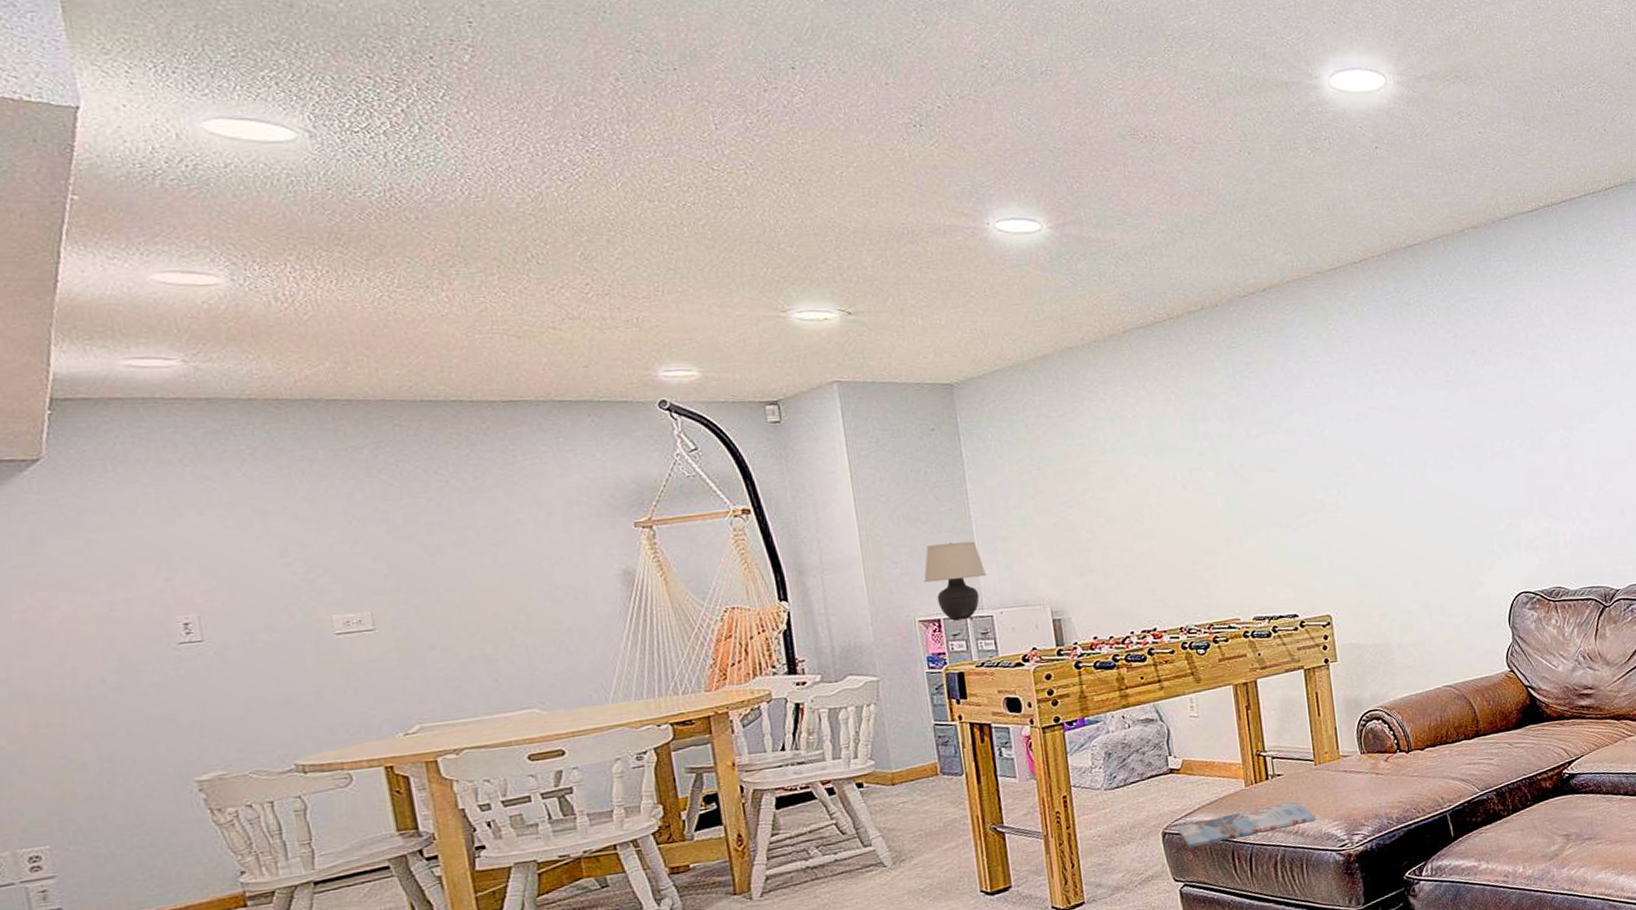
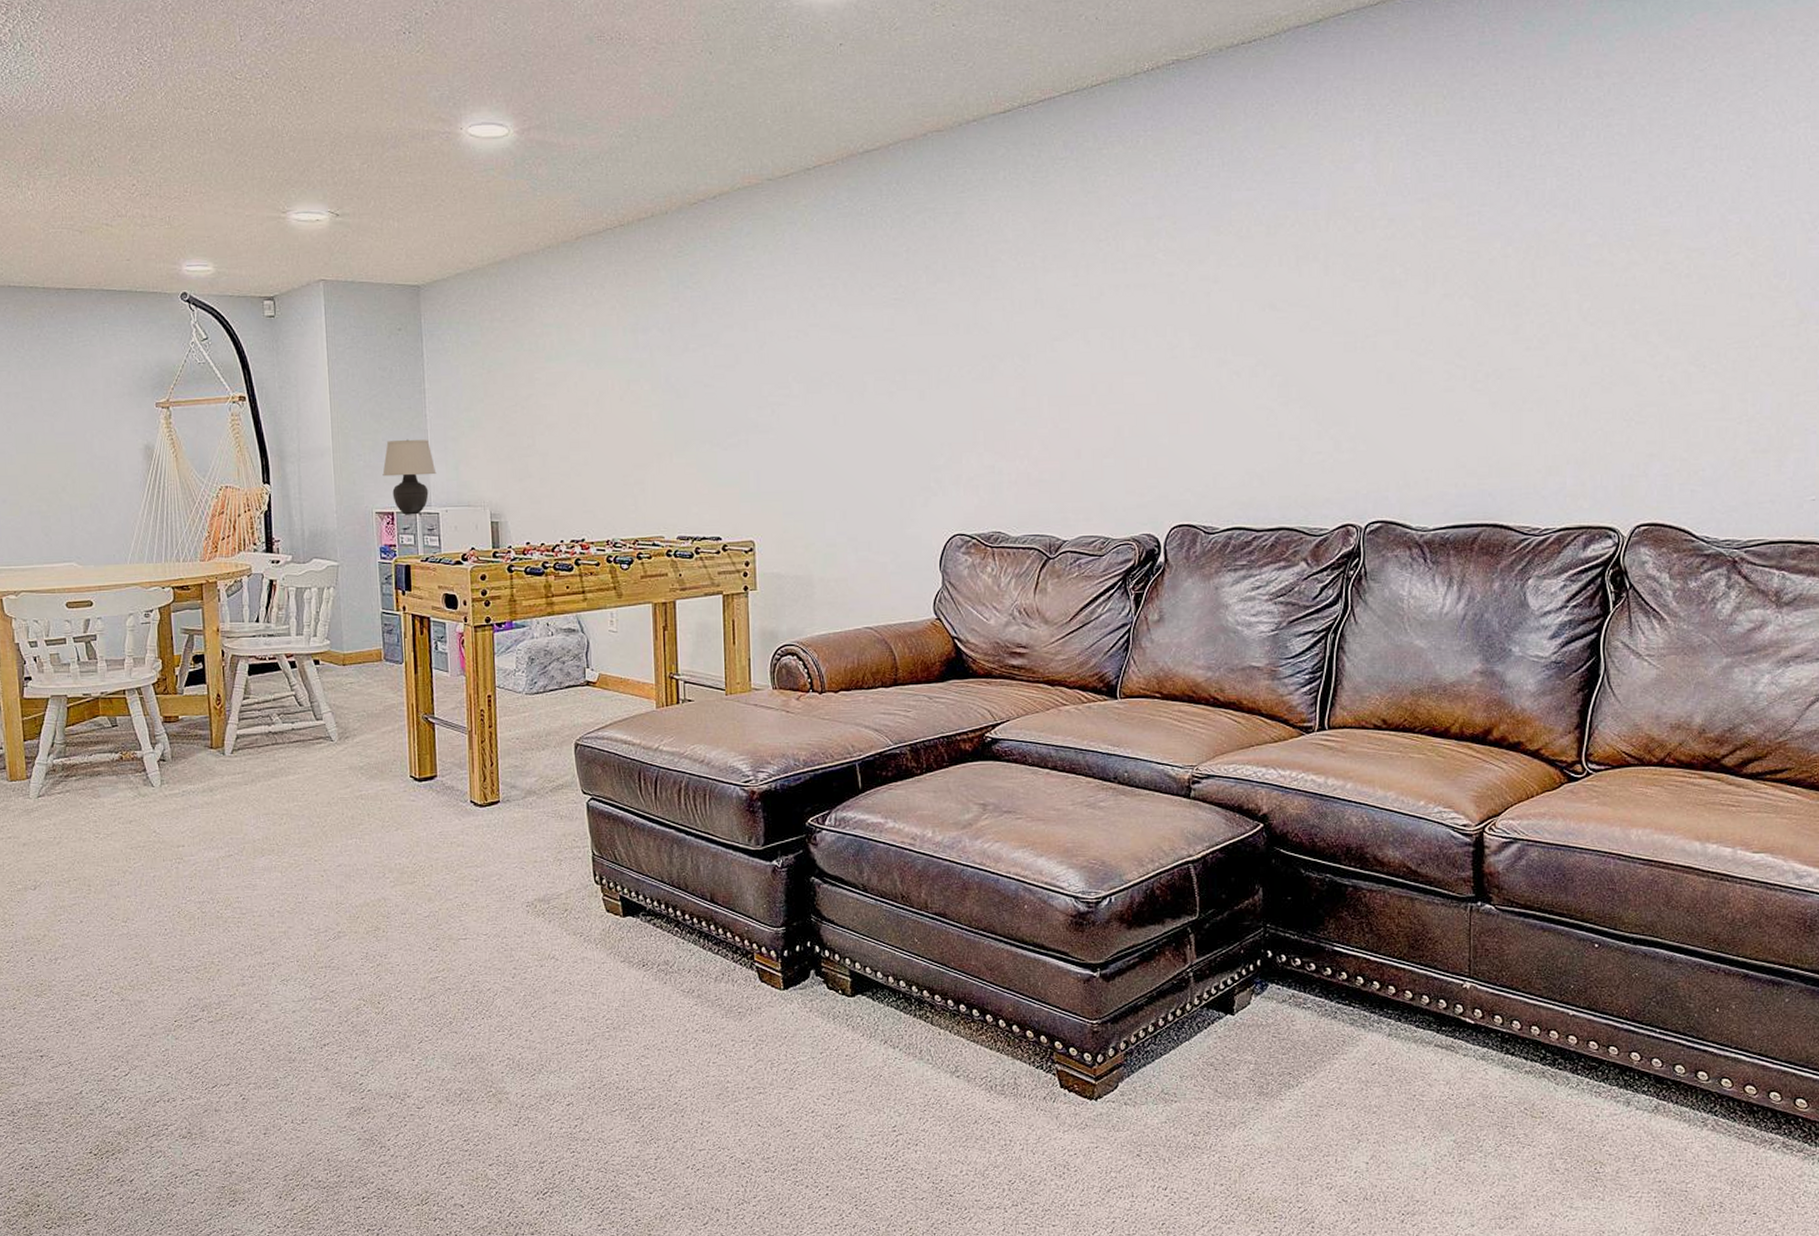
magazine: present [1176,800,1316,848] -> none [588,729,722,762]

